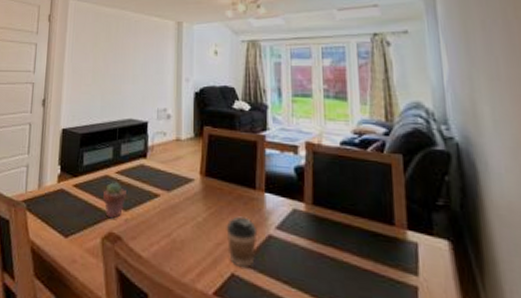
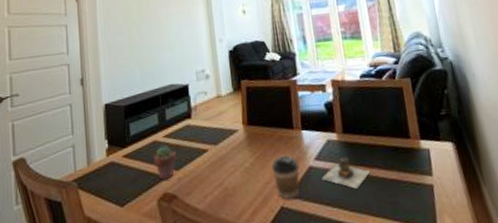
teapot: none [281,230,340,272] -> present [321,156,370,189]

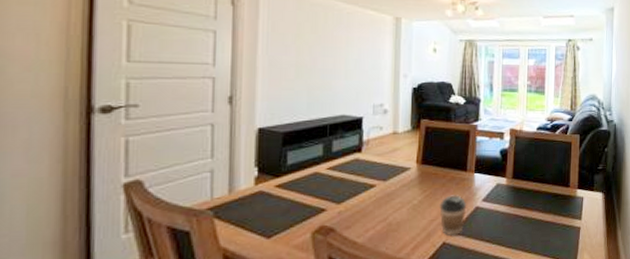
potted succulent: present [153,146,176,181] -> none [311,178,339,213]
teapot: present [321,156,370,189] -> none [486,199,530,228]

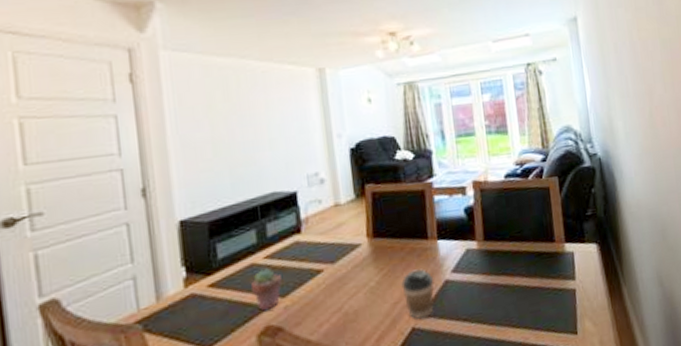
potted succulent: none [311,178,339,213] -> present [250,268,282,312]

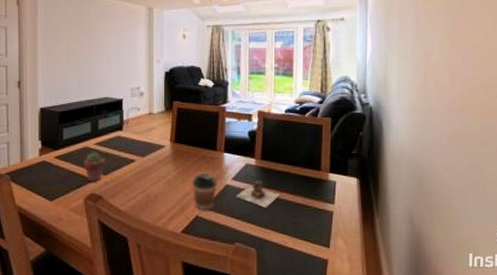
teapot: none [459,265,512,301] -> present [236,179,280,208]

